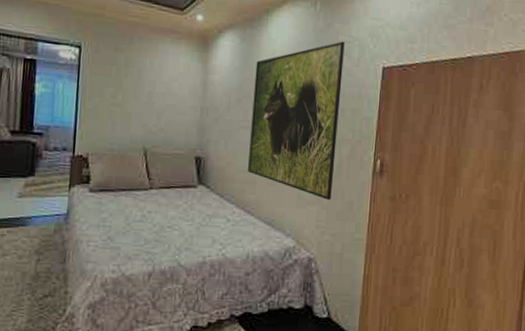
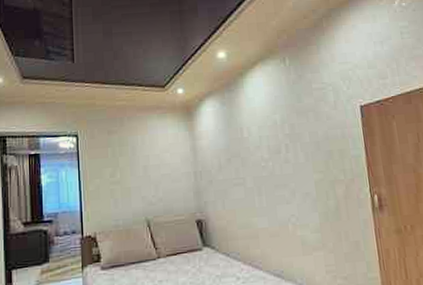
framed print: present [248,41,345,200] -> none [239,89,336,243]

